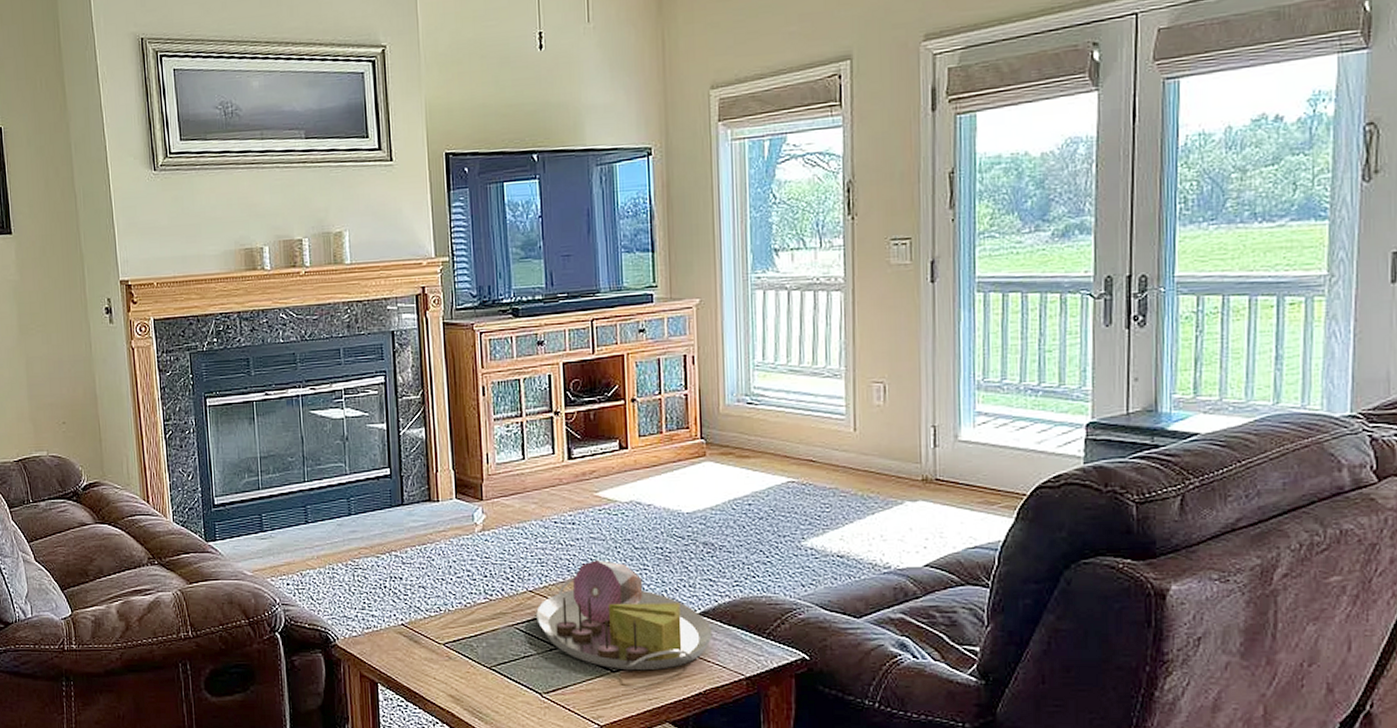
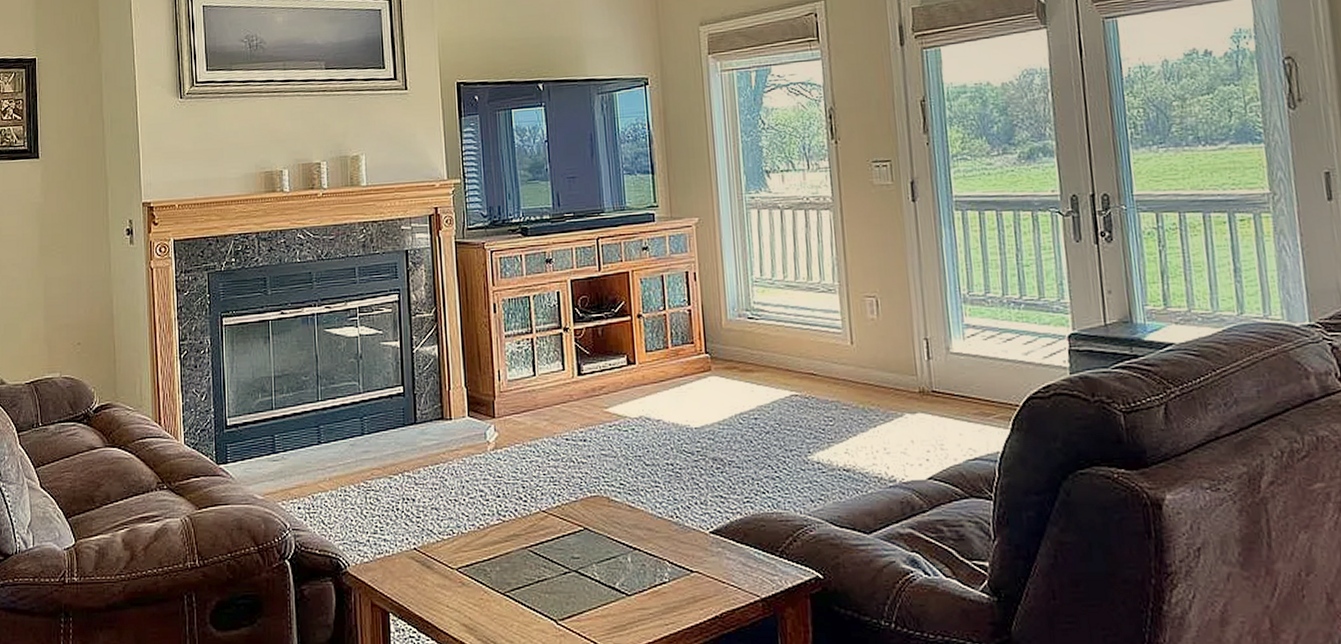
serving tray: present [536,560,713,671] -> none [550,478,726,594]

